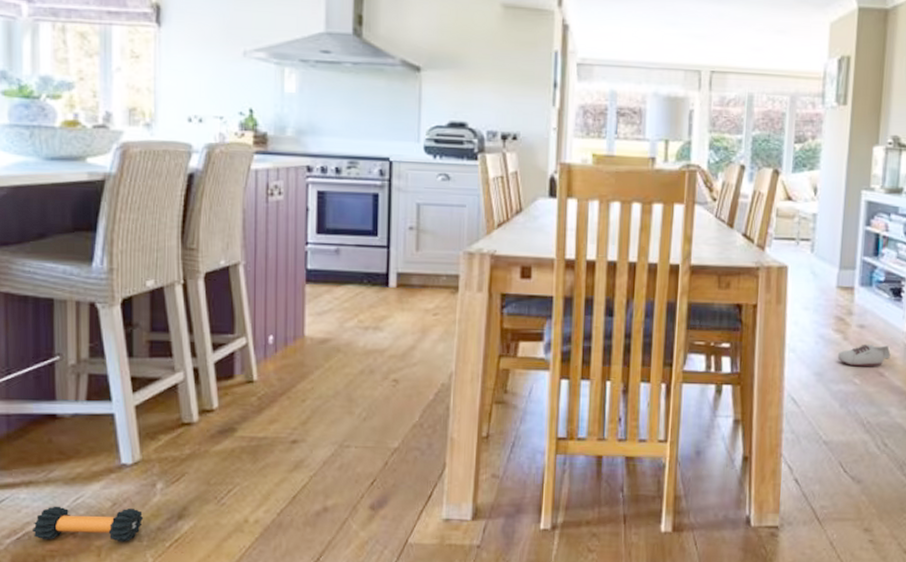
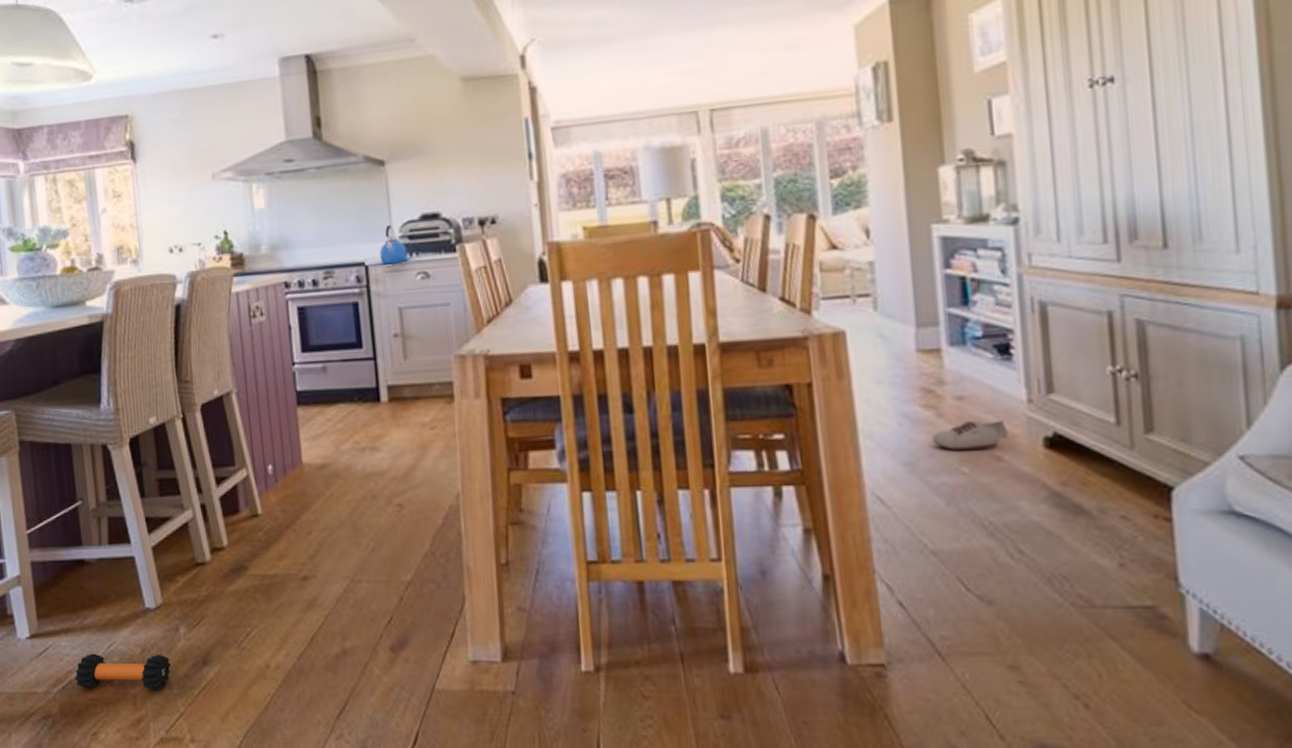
kettle: none [405,127,433,163] -> present [379,225,409,265]

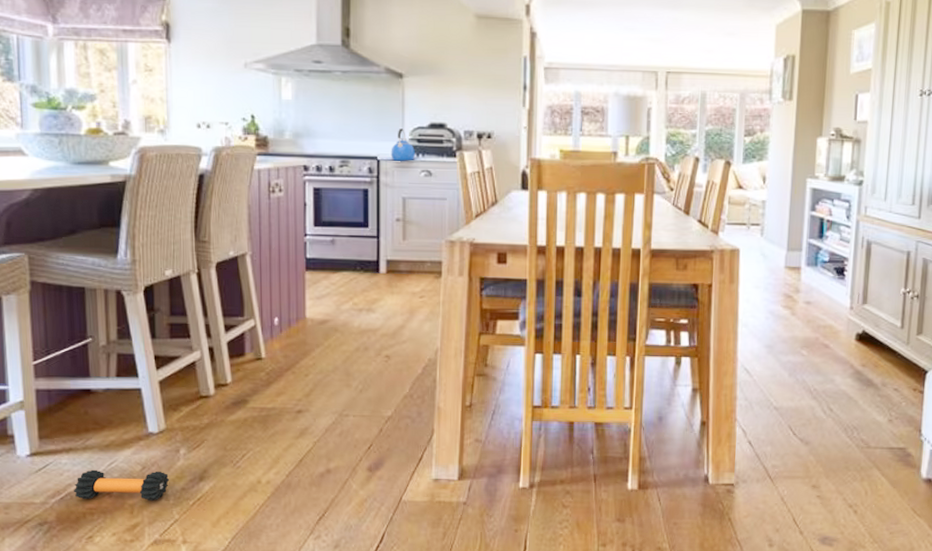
shoe: present [931,420,1009,451] -> none [786,318,835,340]

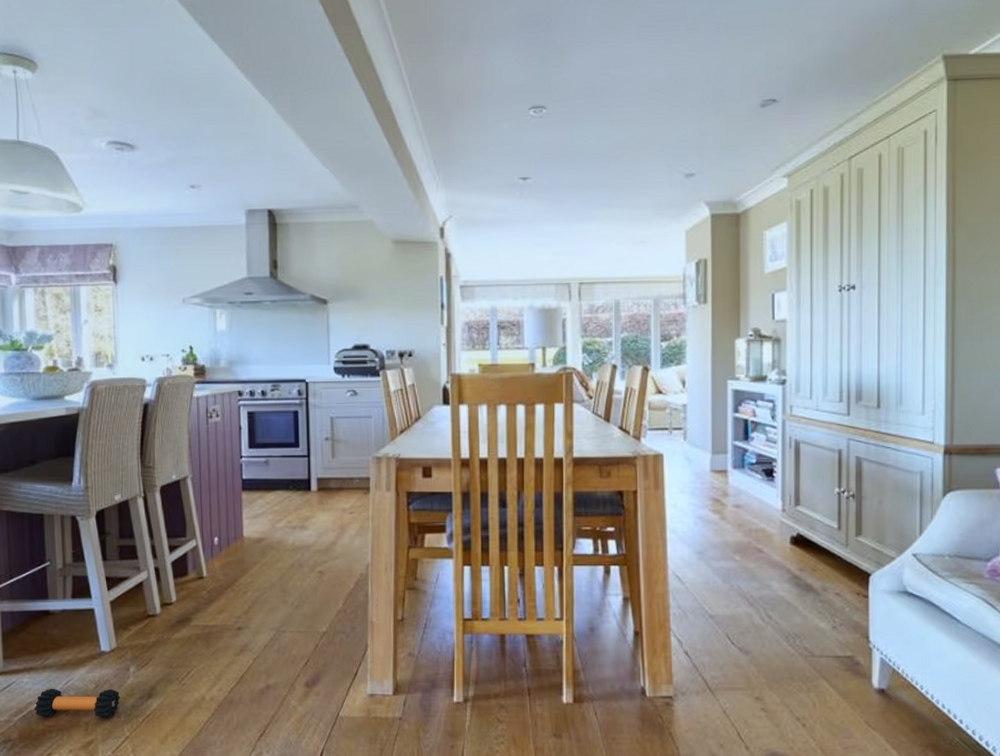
kettle: present [391,128,416,161] -> none [318,352,342,383]

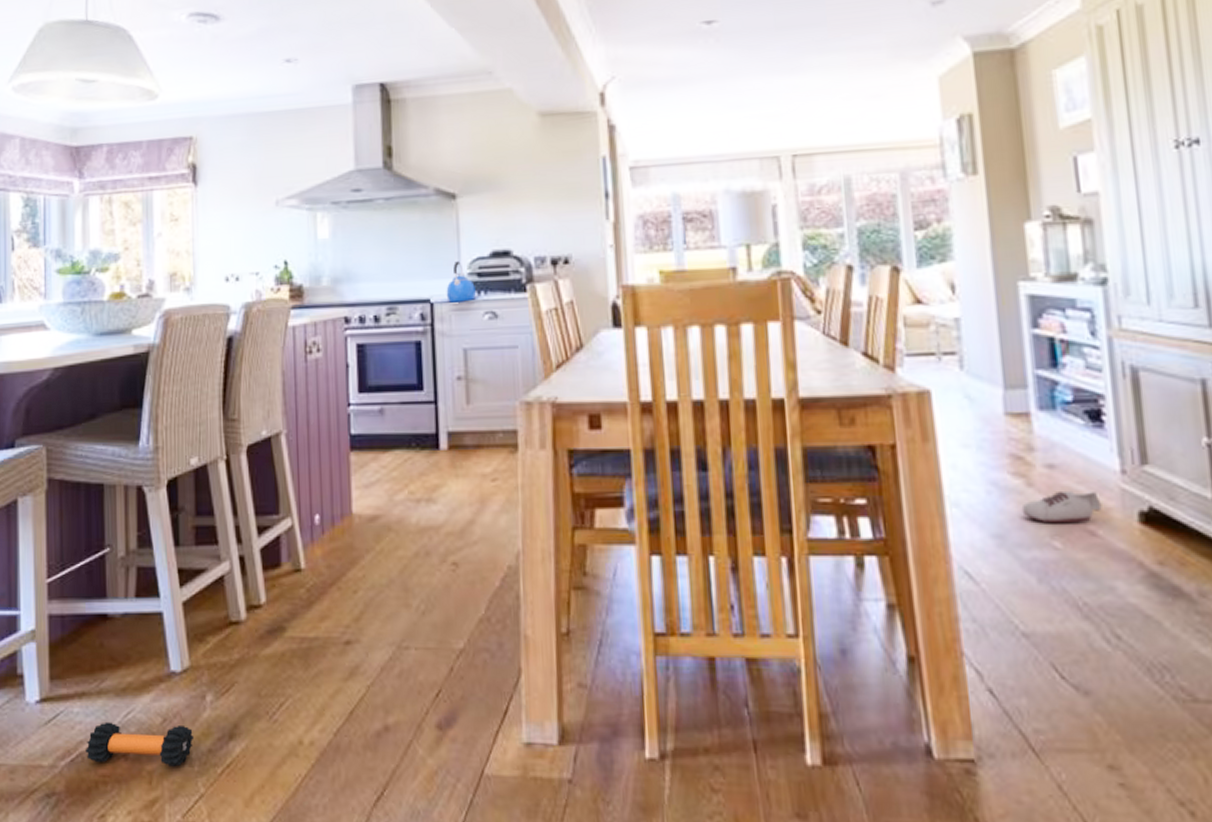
kettle: none [318,352,342,383] -> present [446,261,477,303]
shoe: none [716,522,768,544] -> present [1021,490,1102,524]

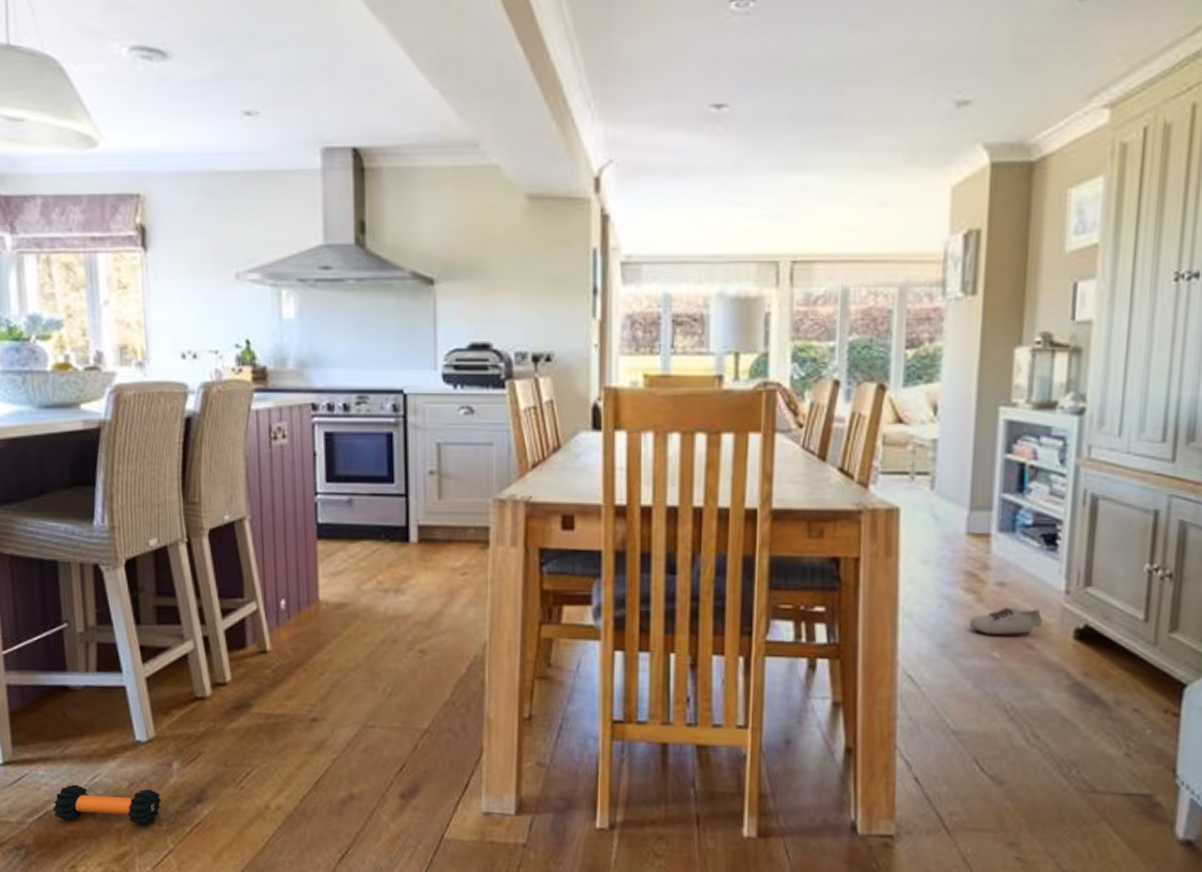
kettle: present [446,261,477,303] -> none [420,352,453,395]

